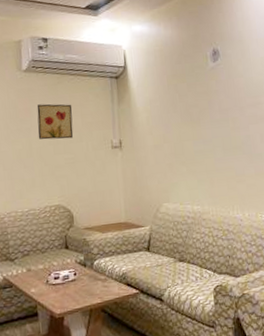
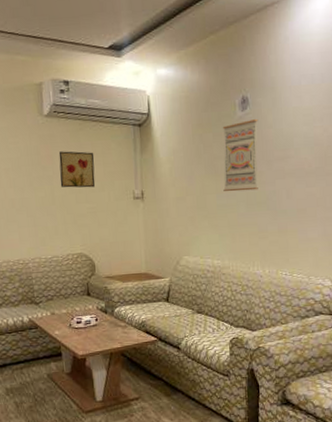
wall art: none [196,68,233,138] -> present [222,118,259,192]

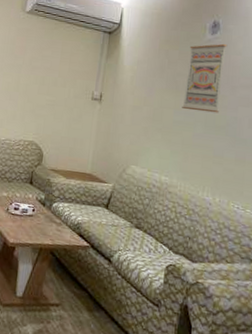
wall art: present [58,151,96,188] -> none [27,45,63,82]

